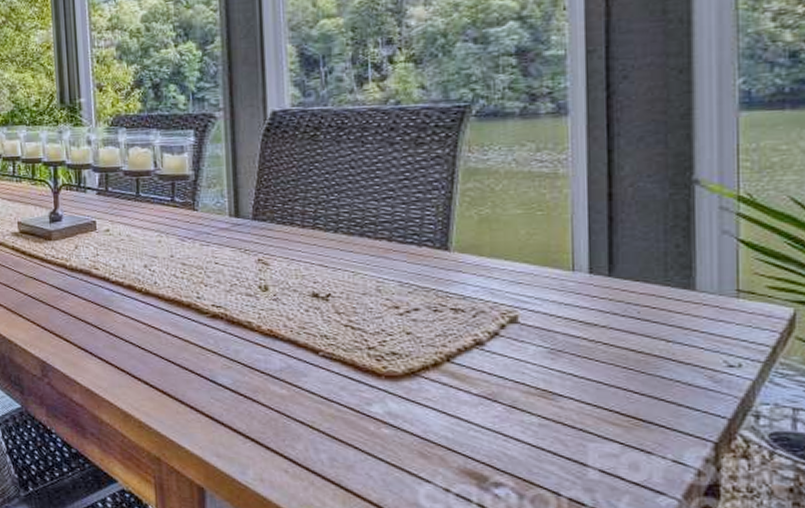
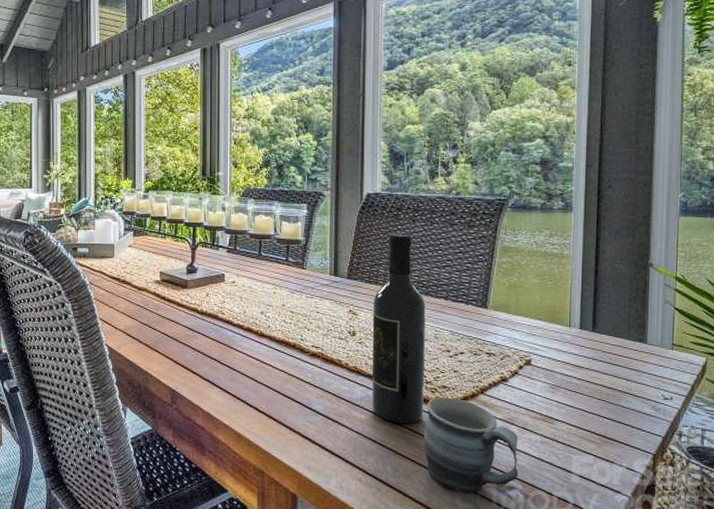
wine bottle: none [288,160,367,400] -> present [372,234,426,423]
mug: none [368,366,507,491] -> present [423,397,518,494]

